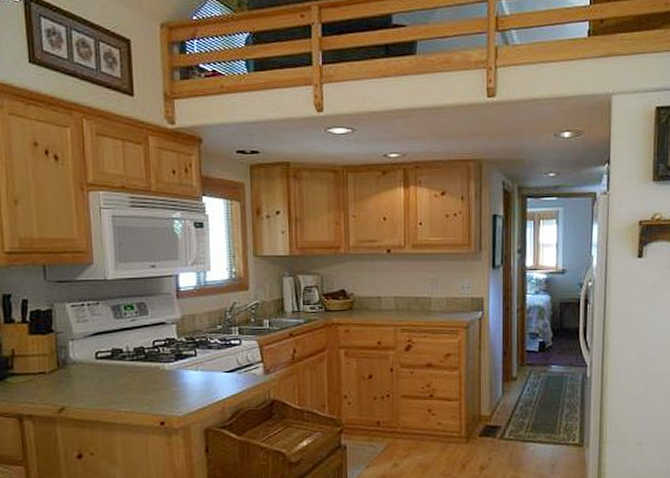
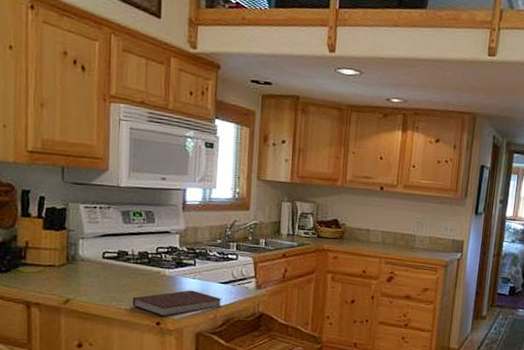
notebook: none [132,383,229,415] -> present [132,290,222,317]

